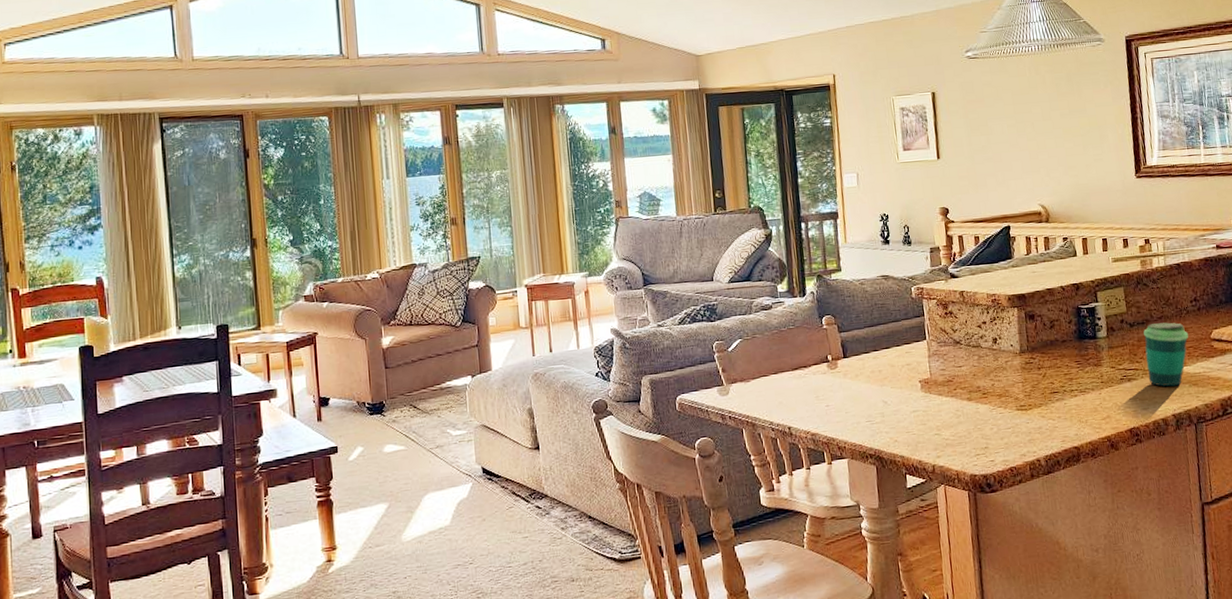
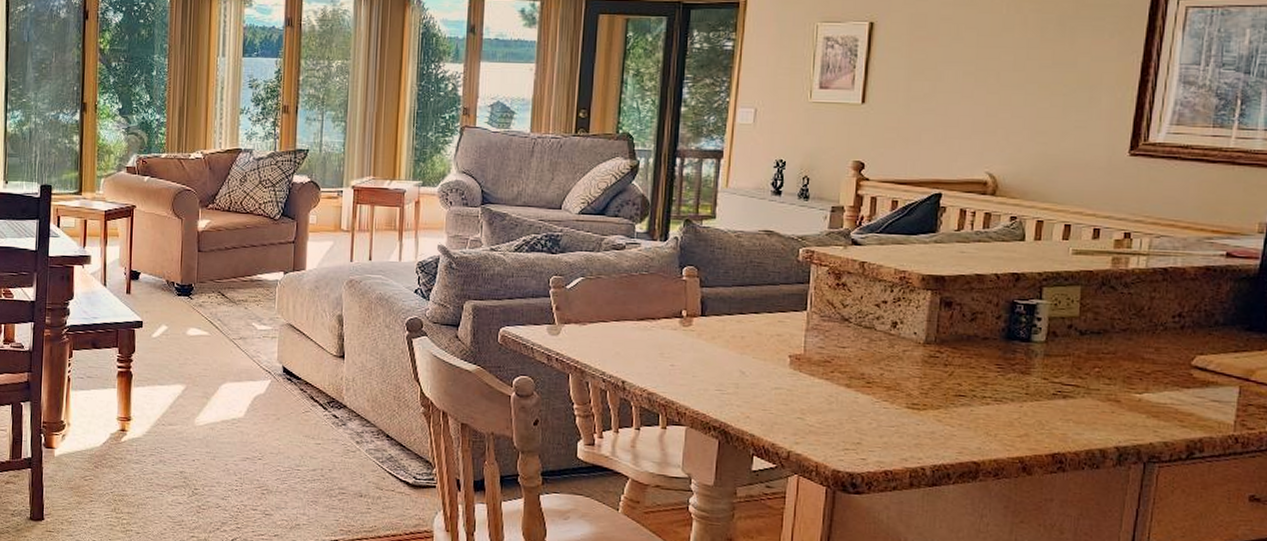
cup: present [1143,322,1188,387] -> none [1091,335,1159,415]

